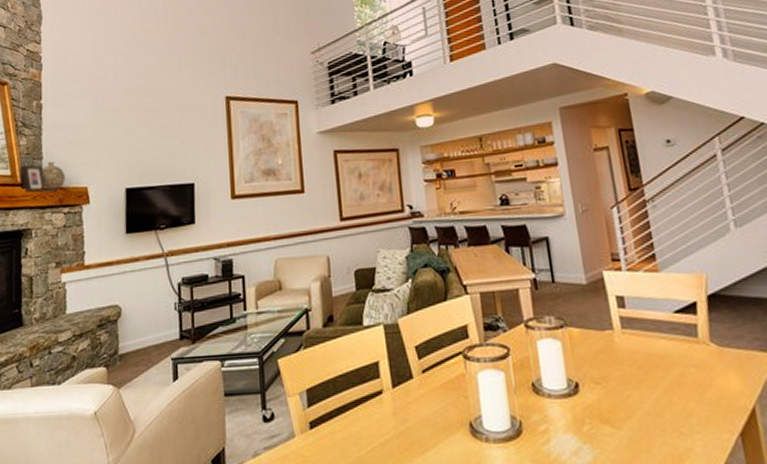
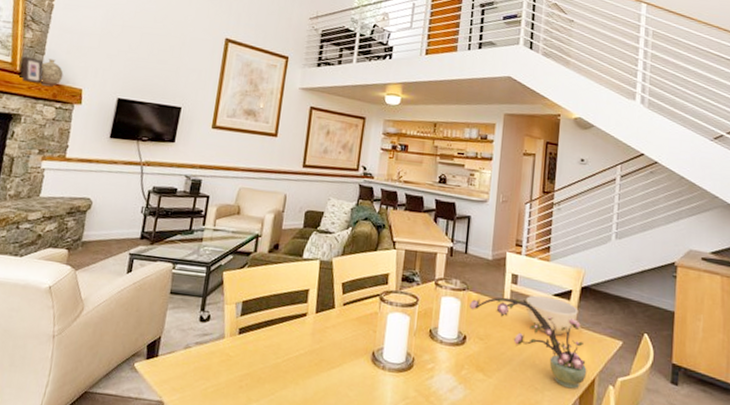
flower arrangement: none [573,325,743,426] -> present [470,297,587,389]
bowl: none [641,315,712,362] -> present [526,295,579,336]

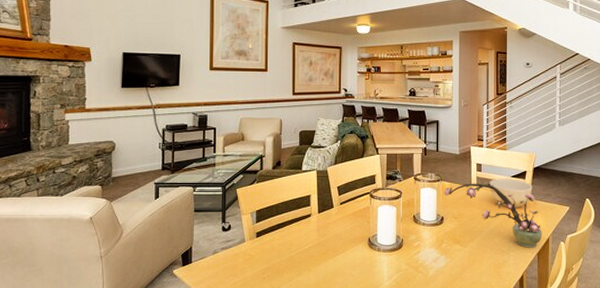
picture frame: present [21,56,43,85] -> none [31,24,53,48]
decorative vase: present [41,59,64,88] -> none [50,24,71,49]

